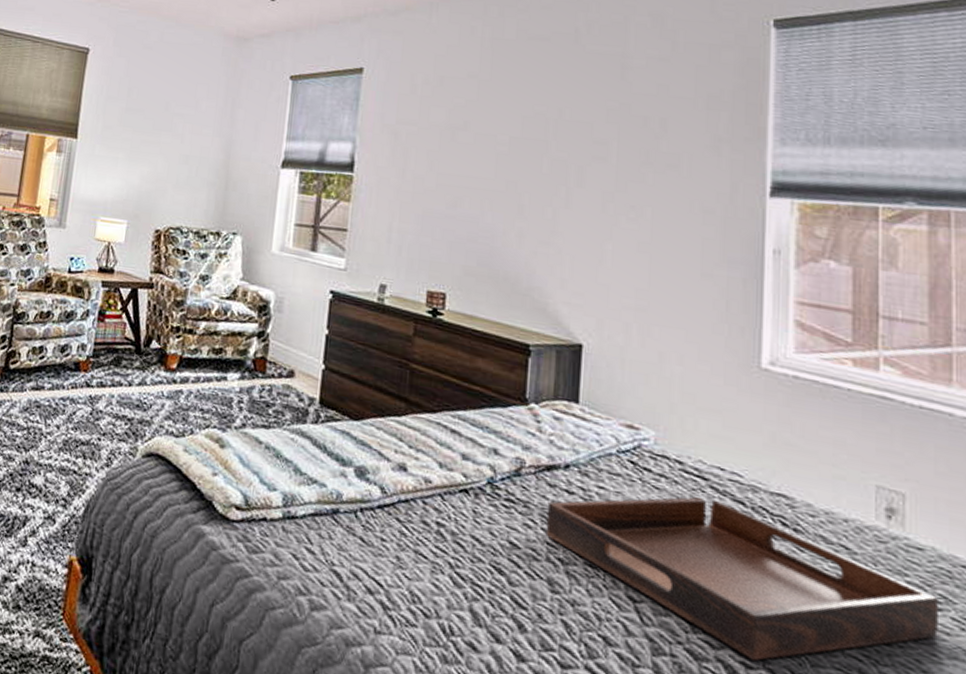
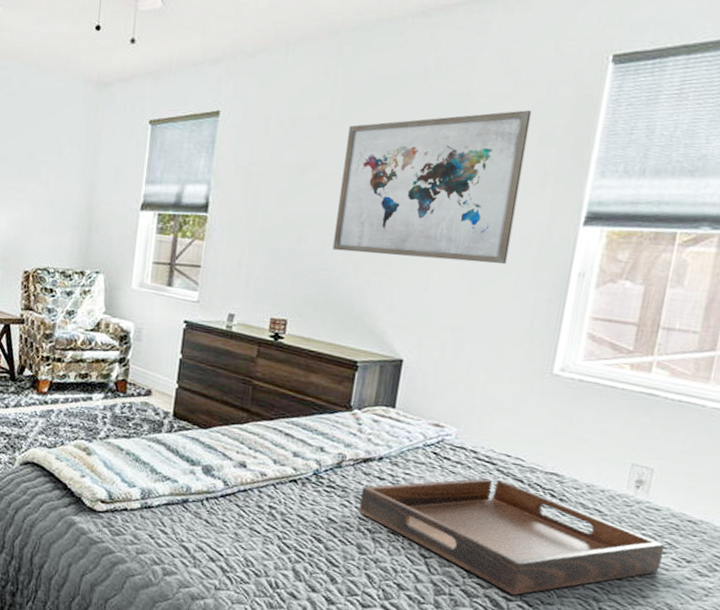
wall art: none [492,73,695,238] -> present [332,110,532,265]

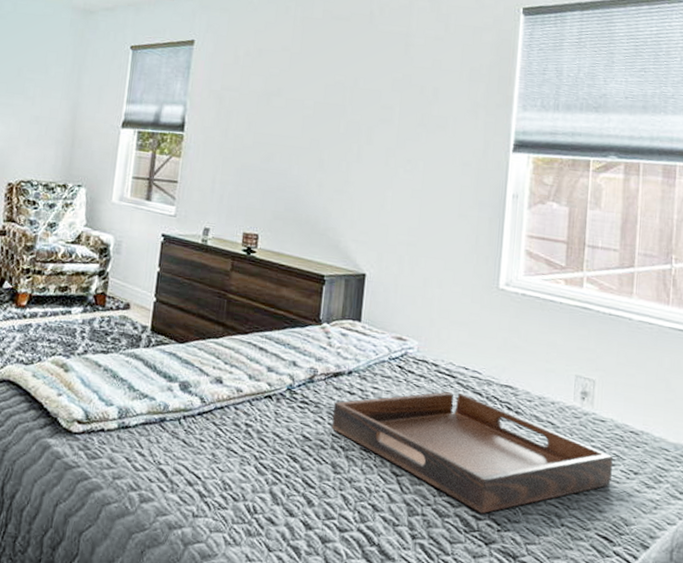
wall art: present [332,110,532,265] -> none [298,50,462,186]

